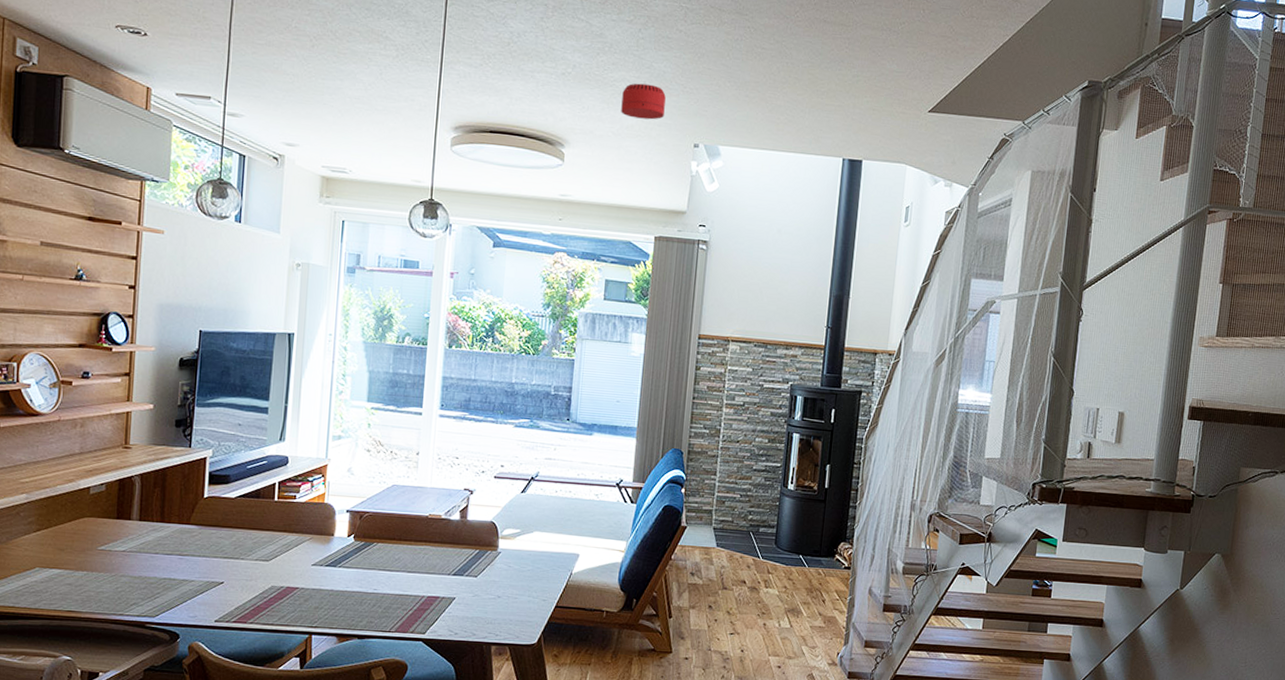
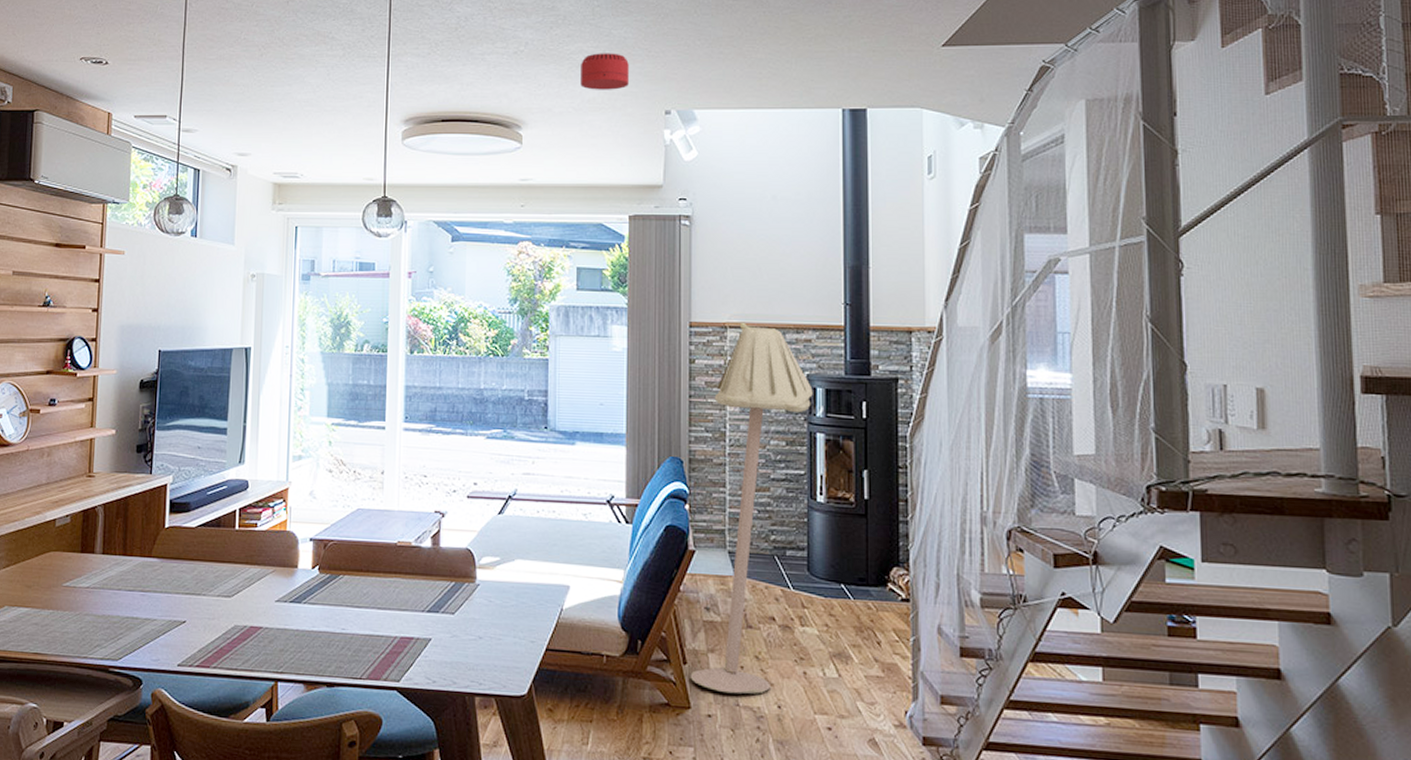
floor lamp: none [673,337,794,641] -> present [690,322,813,694]

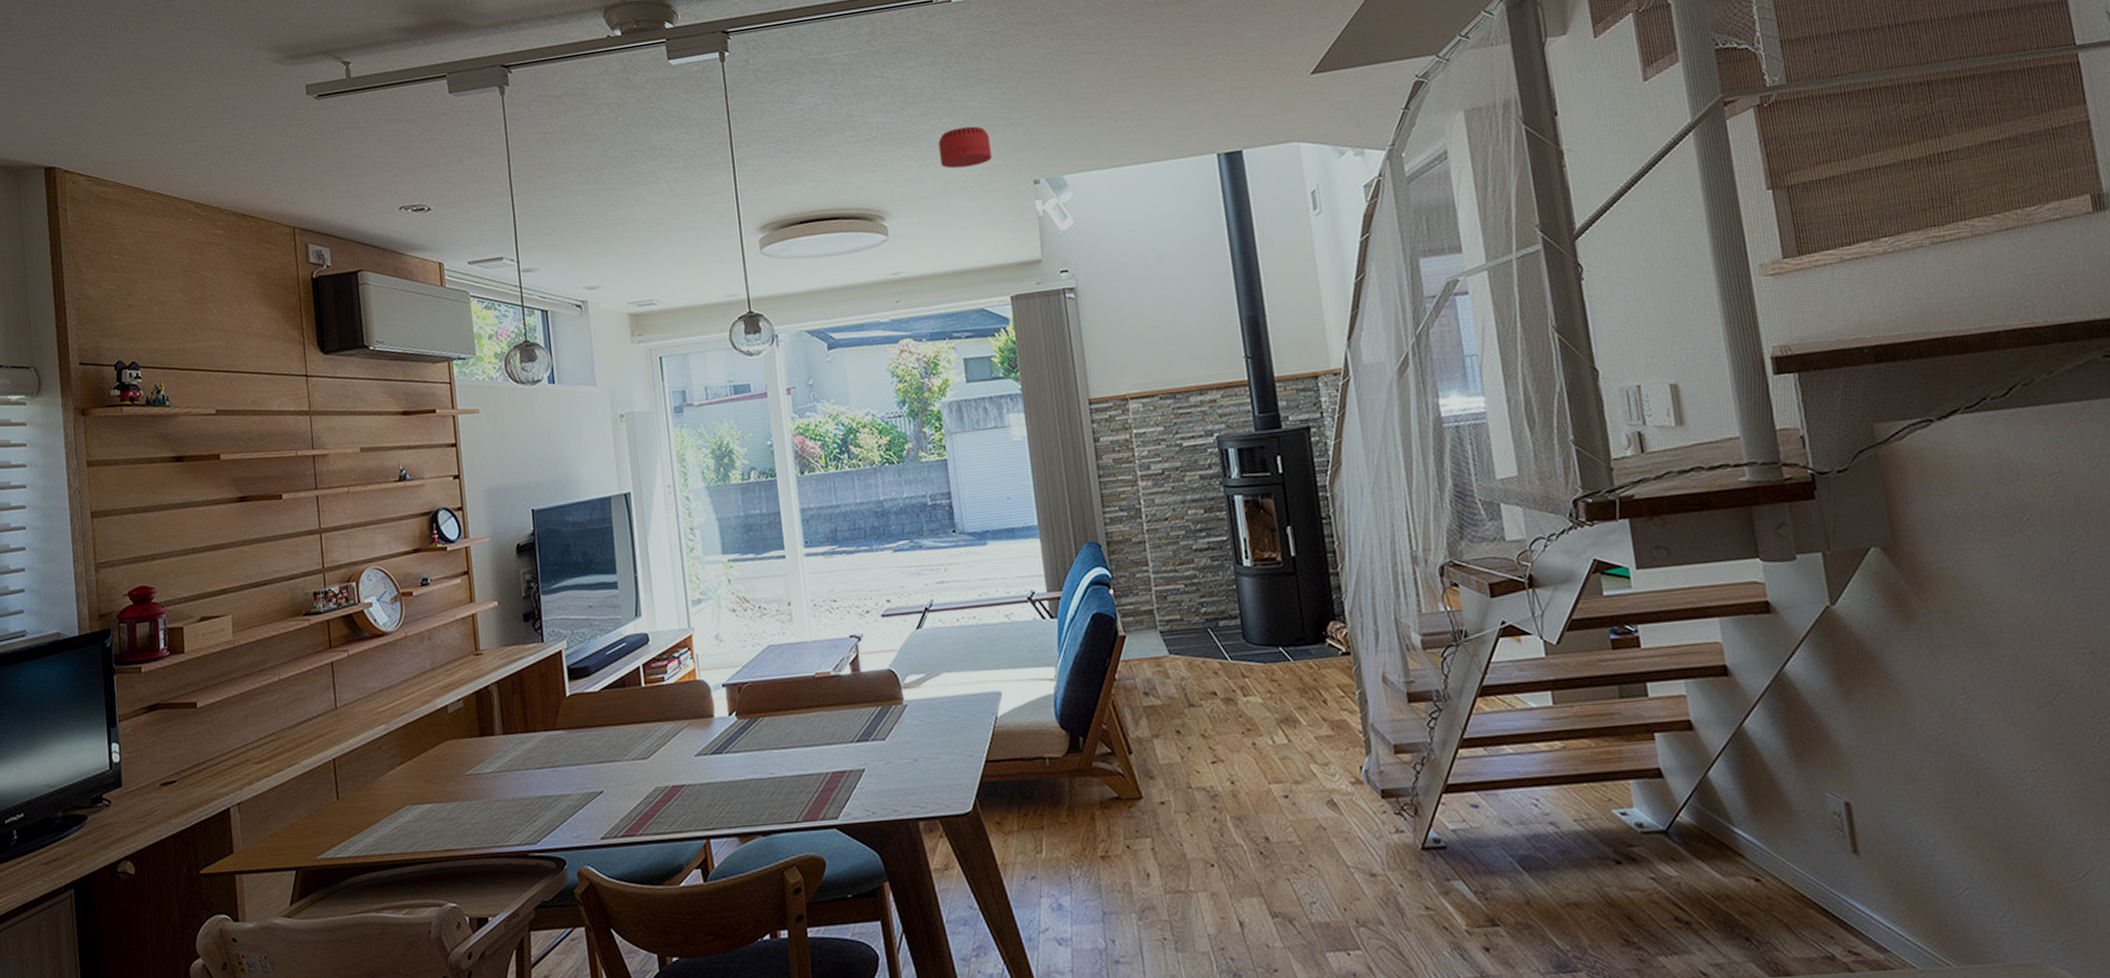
floor lamp: present [690,322,813,694] -> none [1124,391,1225,778]

